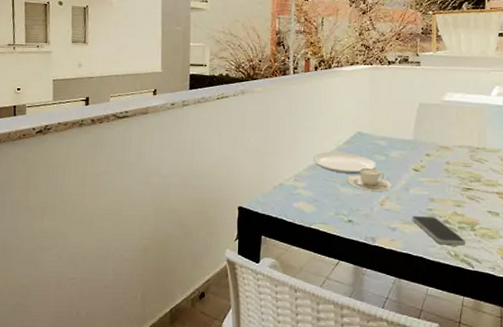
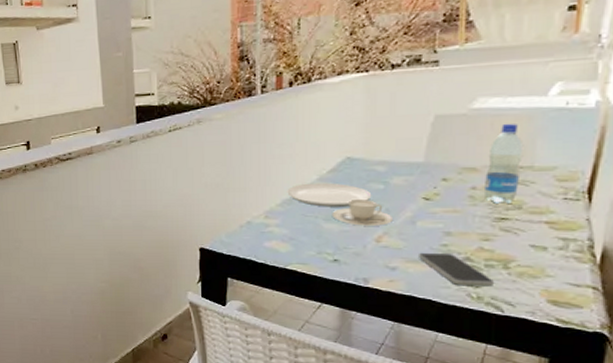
bottle: none [454,113,479,177] -> present [483,123,524,203]

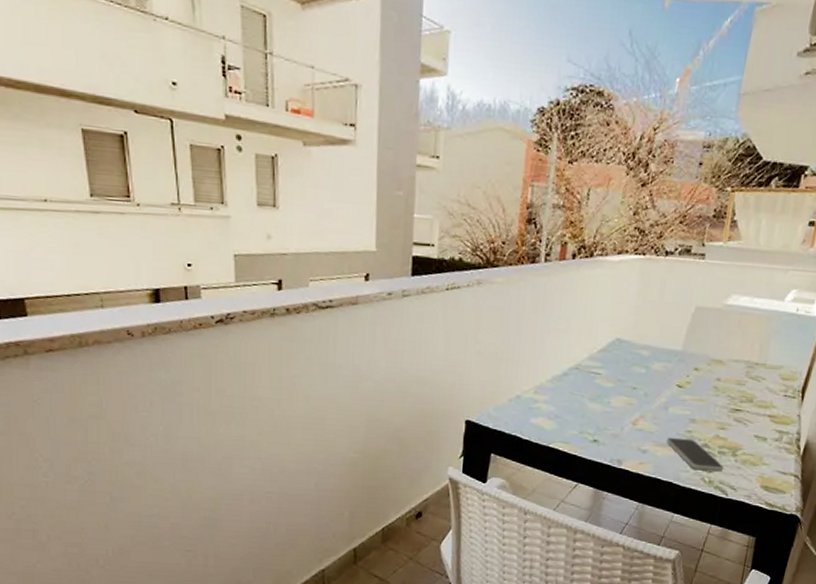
plate: present [287,182,372,207] -> none [558,360,635,388]
teacup: present [332,198,394,226] -> none [596,381,650,409]
bottle: present [483,123,524,203] -> none [725,321,762,396]

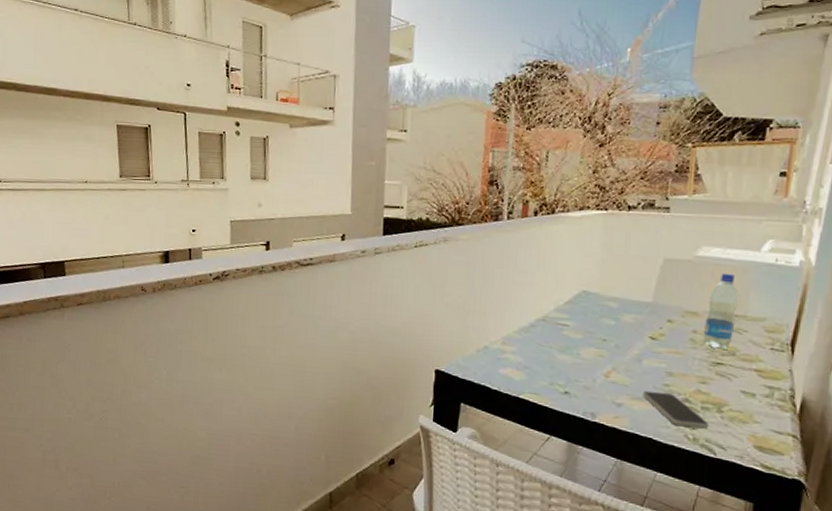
bottle: none [725,321,762,396] -> present [702,273,739,349]

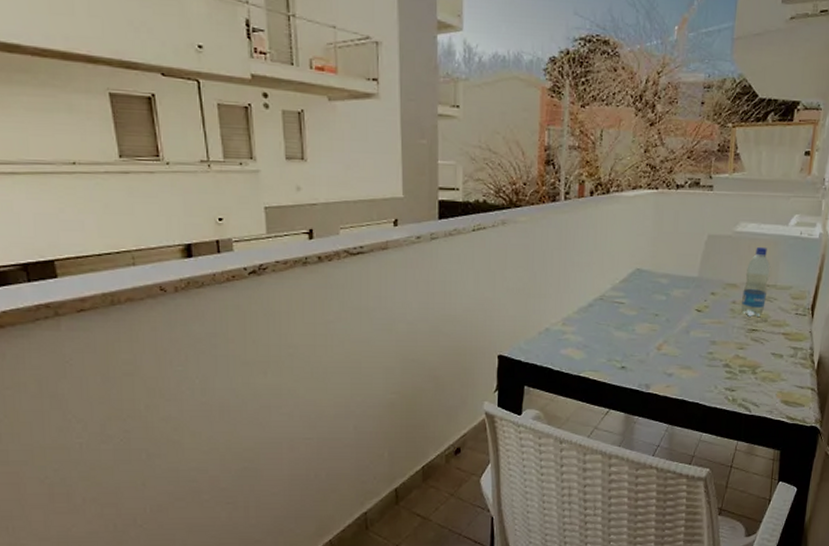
mobile phone: present [642,390,708,428] -> none [689,359,745,389]

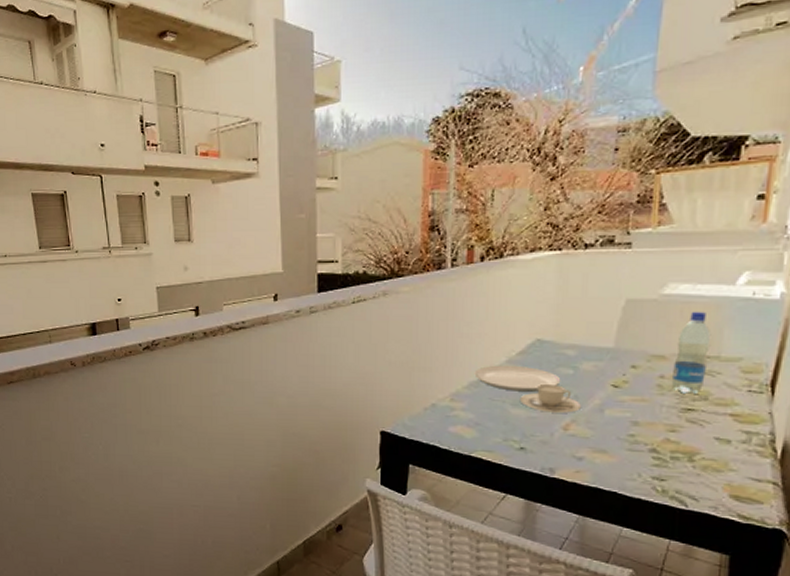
plate: none [583,292,656,316] -> present [474,365,561,392]
teacup: none [621,308,673,335] -> present [519,383,582,413]

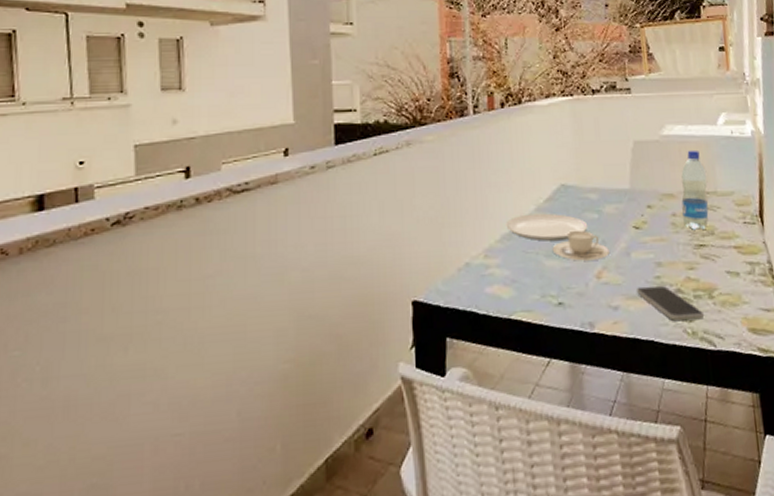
mobile phone: none [604,442,679,479] -> present [636,285,704,321]

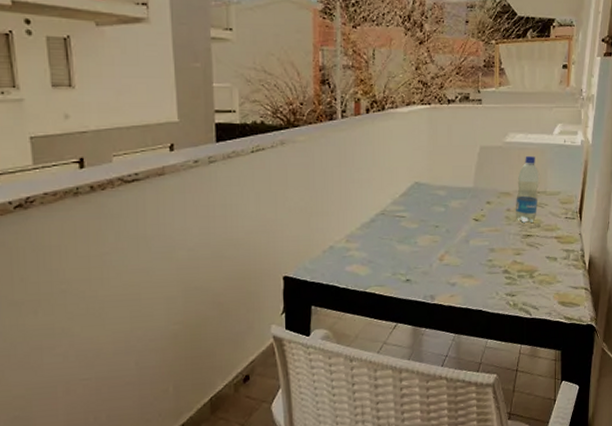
plate: present [506,213,588,242] -> none [365,206,436,230]
teacup: present [552,230,611,261] -> none [404,221,453,246]
mobile phone: present [636,285,704,321] -> none [471,267,524,295]

